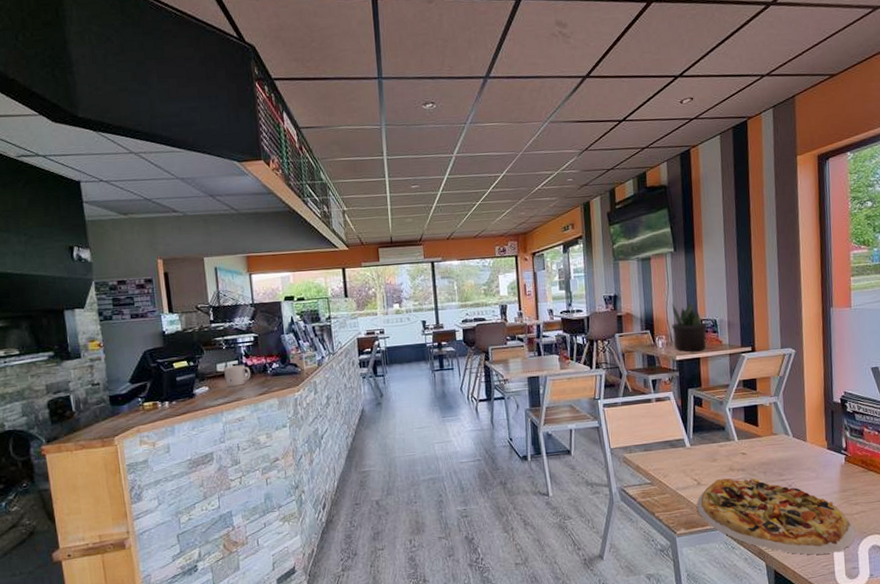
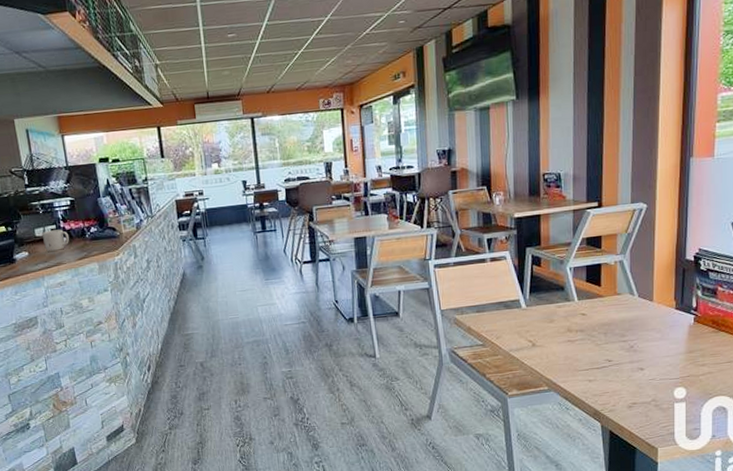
planter: present [671,302,708,352] -> none [511,155,550,209]
pizza: present [697,477,855,555] -> none [531,338,700,416]

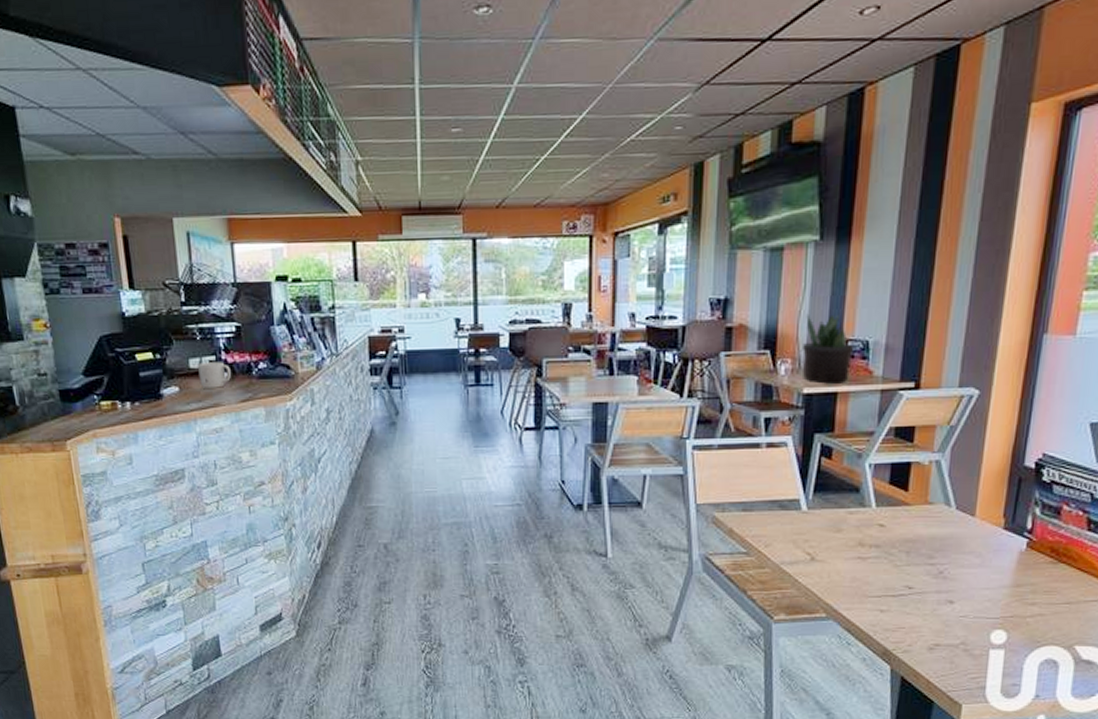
planter: none [511,155,550,209] -> present [803,313,855,384]

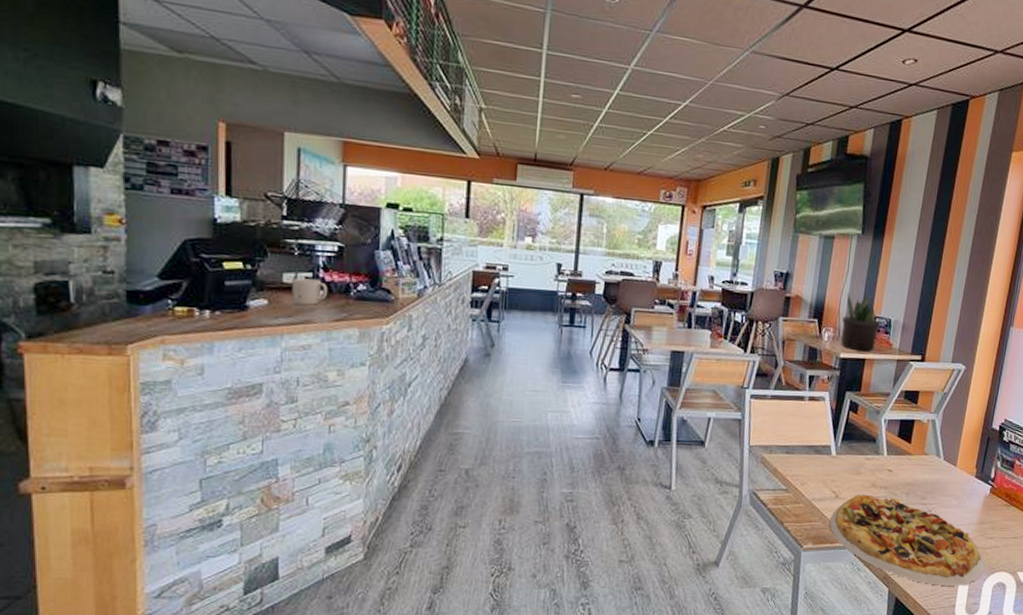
pizza: none [806,554,1025,665] -> present [830,494,985,587]

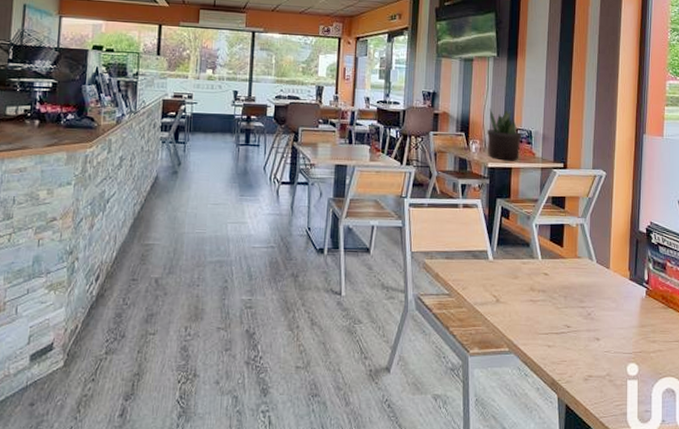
mug: present [292,278,329,305] -> none [12,110,43,133]
pizza: present [830,494,985,587] -> none [494,298,651,393]

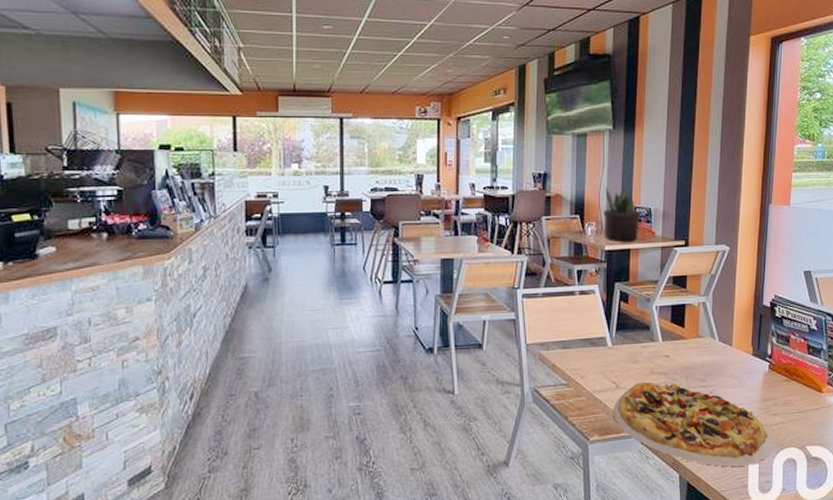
pizza: none [494,298,651,393] -> present [614,381,772,467]

